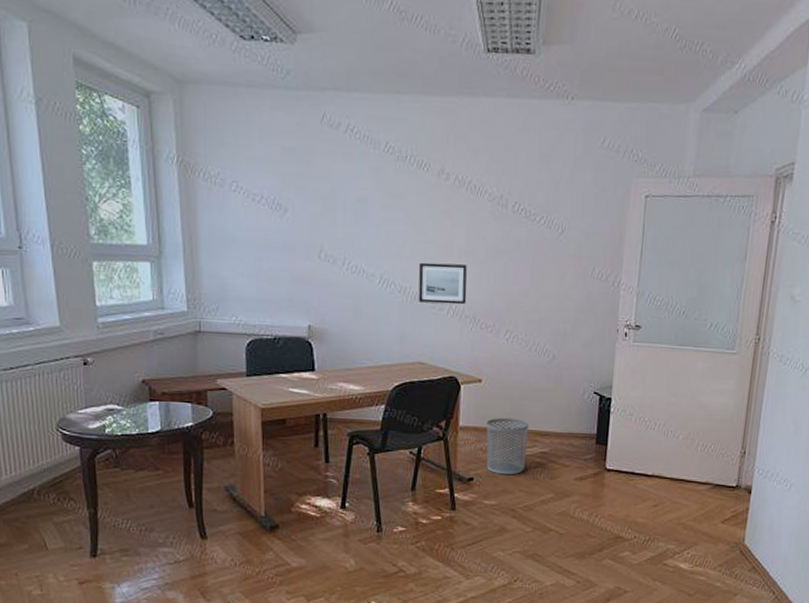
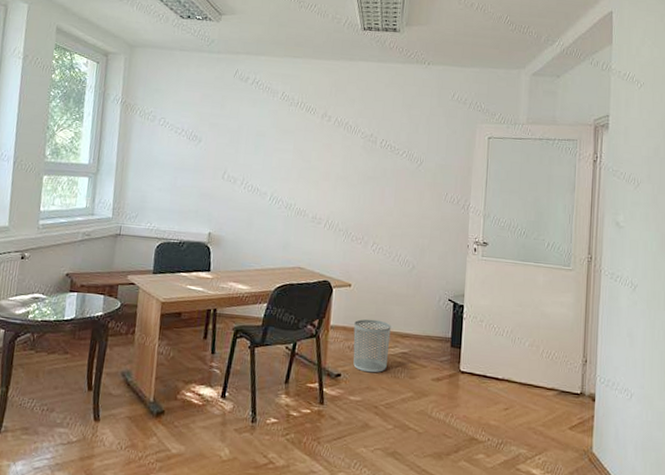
wall art: present [418,262,467,305] -> none [301,184,342,220]

